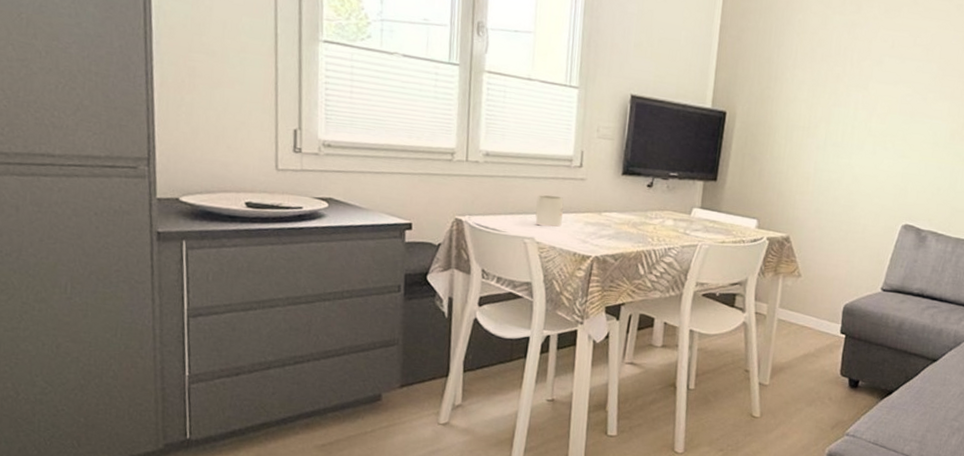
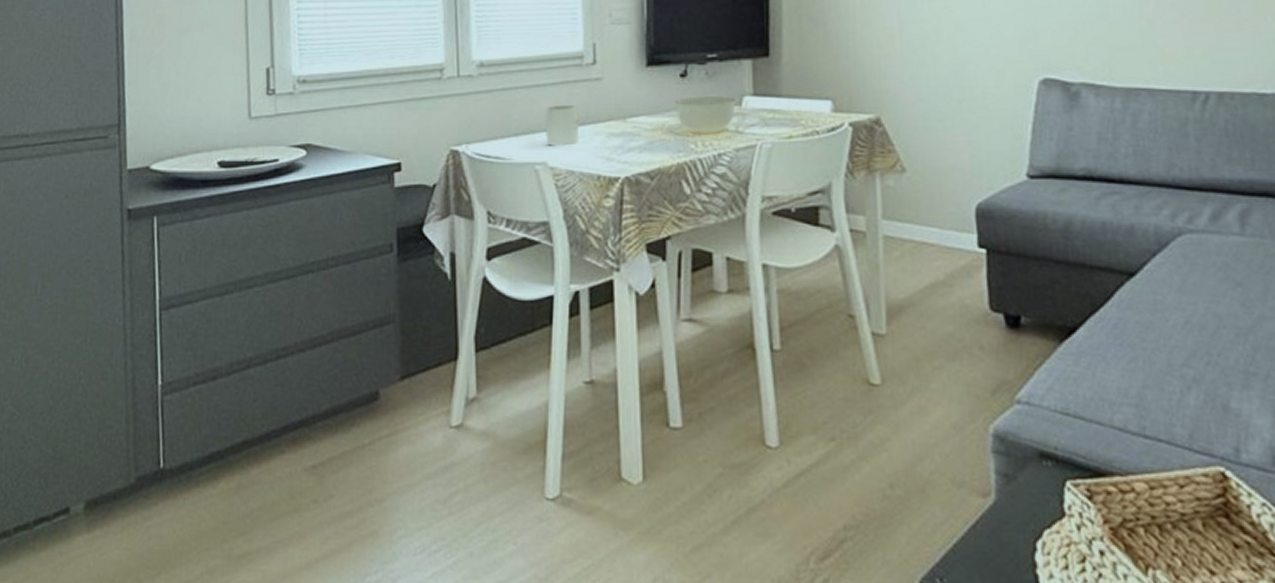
bowl: none [640,203,687,233] -> present [674,97,736,135]

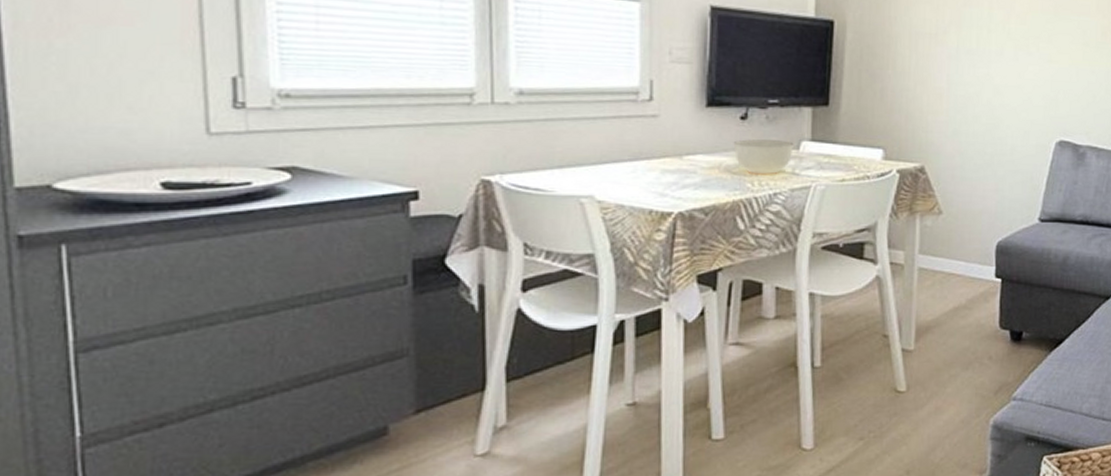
mug: present [545,104,579,146] -> none [593,139,631,180]

